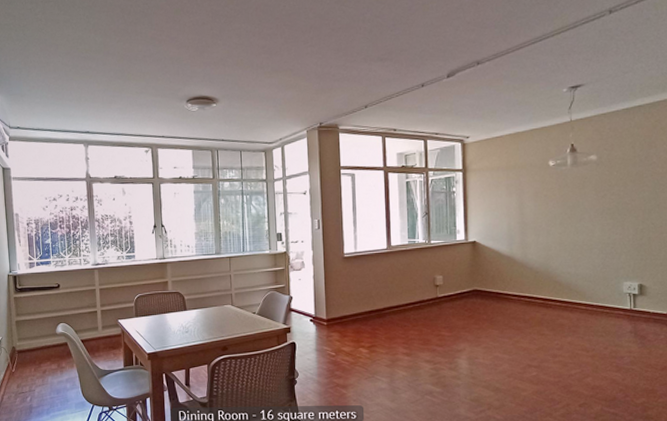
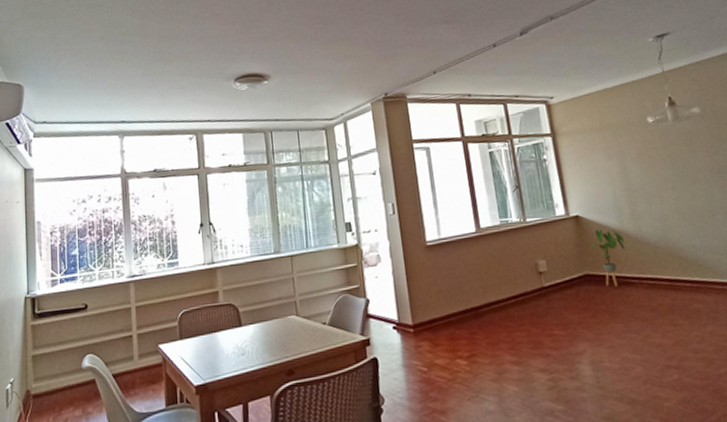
house plant: none [481,254,512,301] -> present [590,229,626,287]

